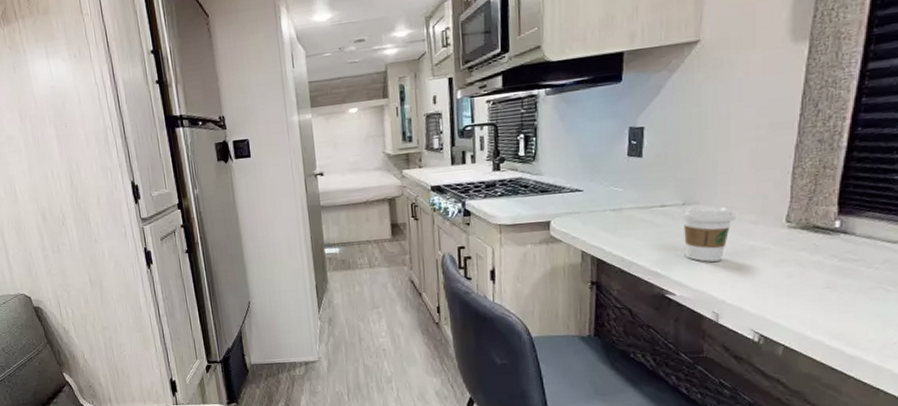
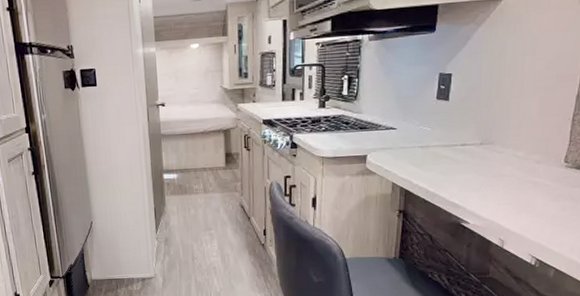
coffee cup: present [679,205,737,262] -> none [477,145,524,195]

